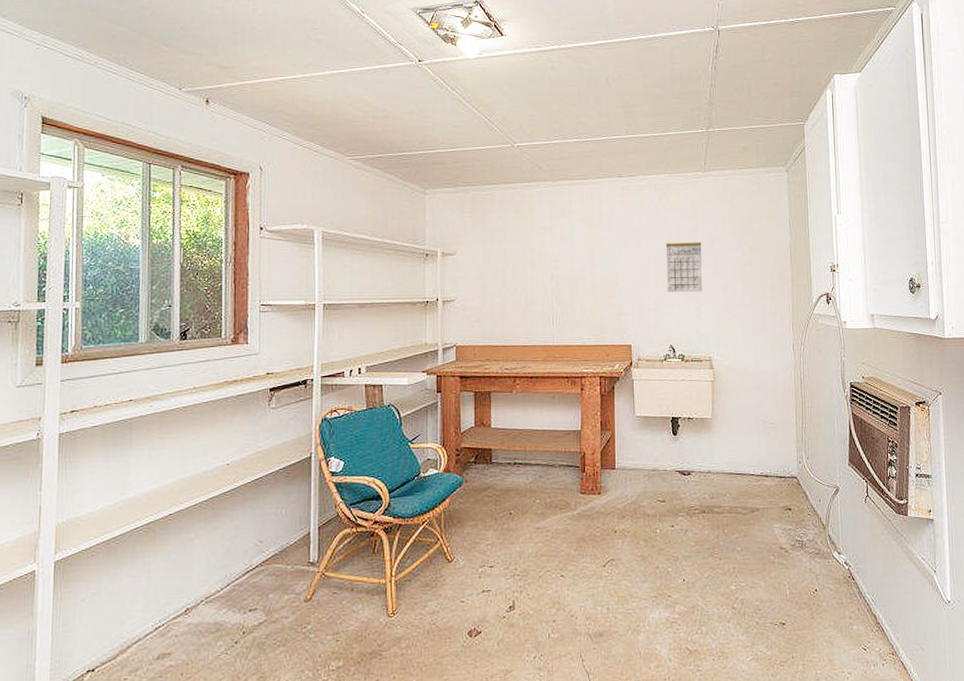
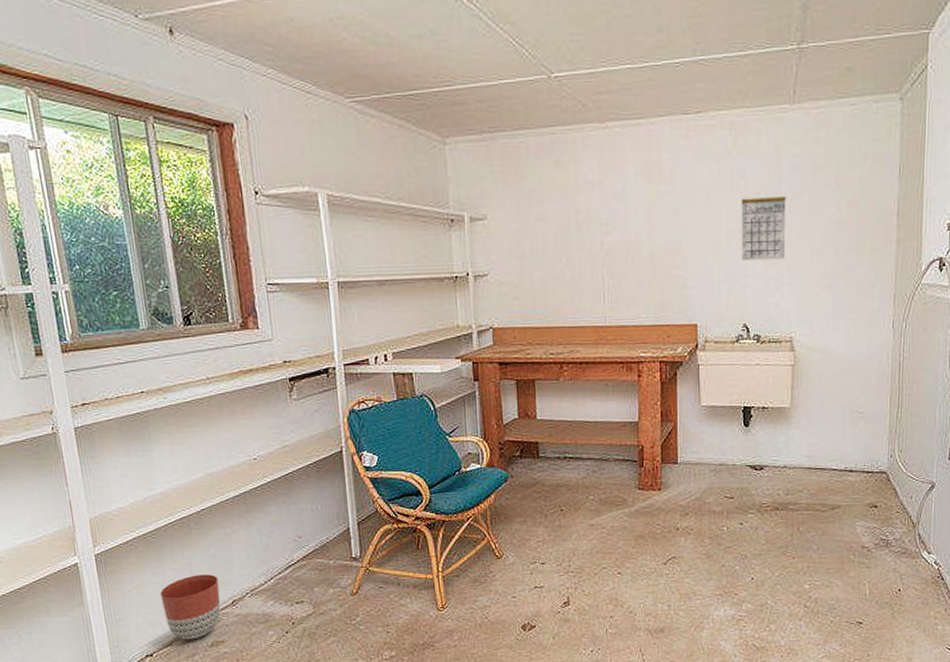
planter: none [113,581,175,653] -> present [159,574,221,640]

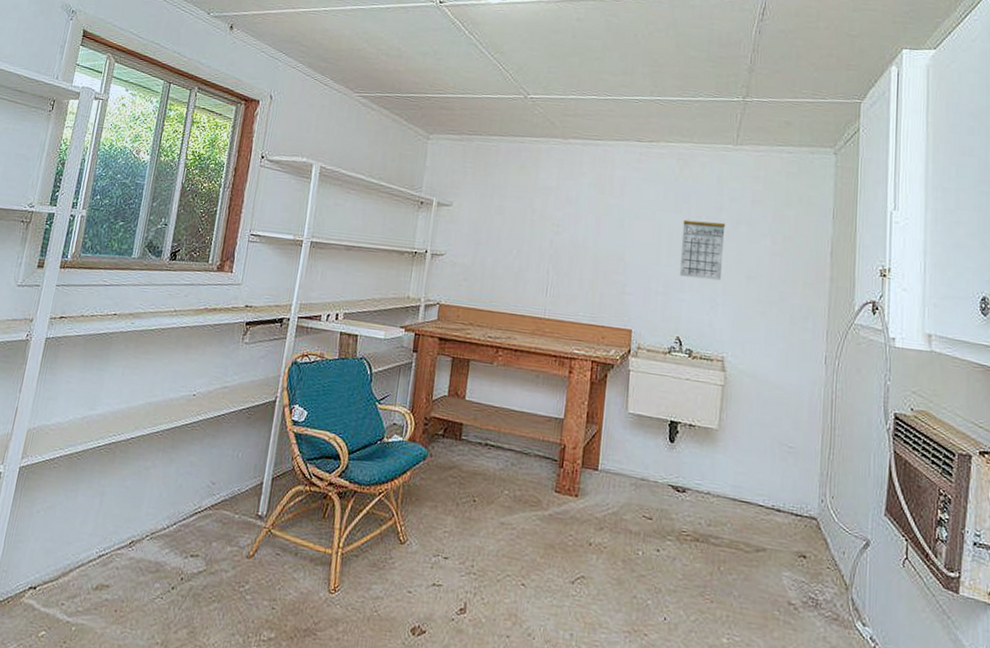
planter: present [159,574,221,640] -> none [60,505,125,579]

